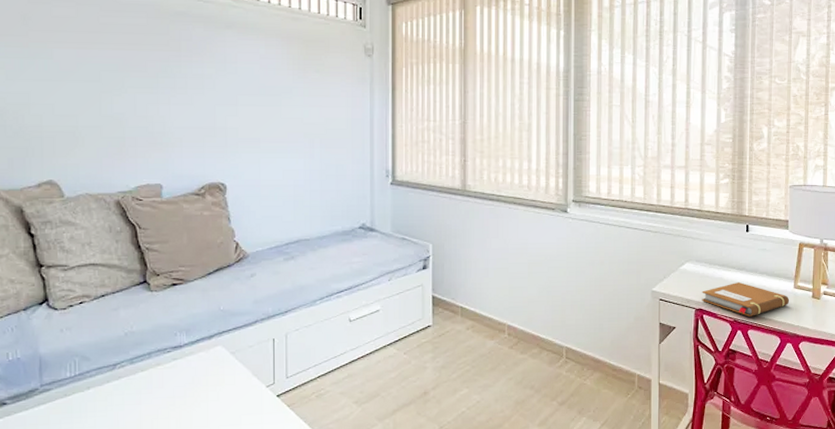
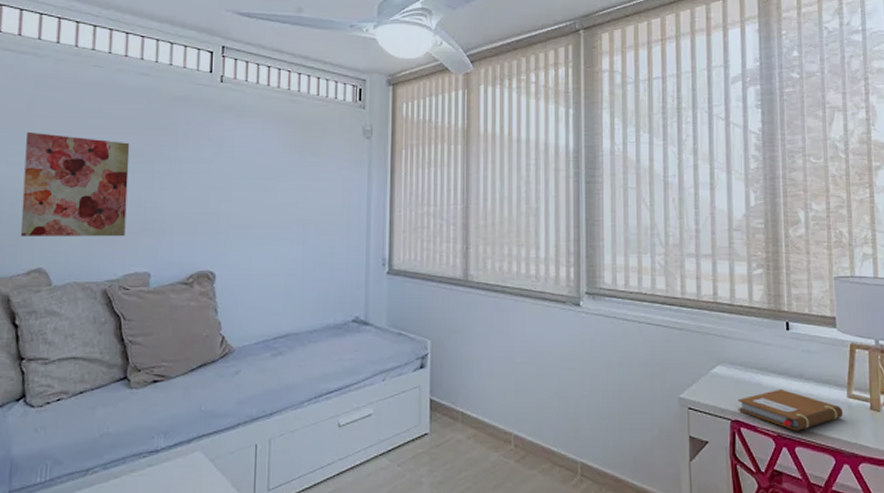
wall art: none [24,45,134,150] -> present [20,131,130,237]

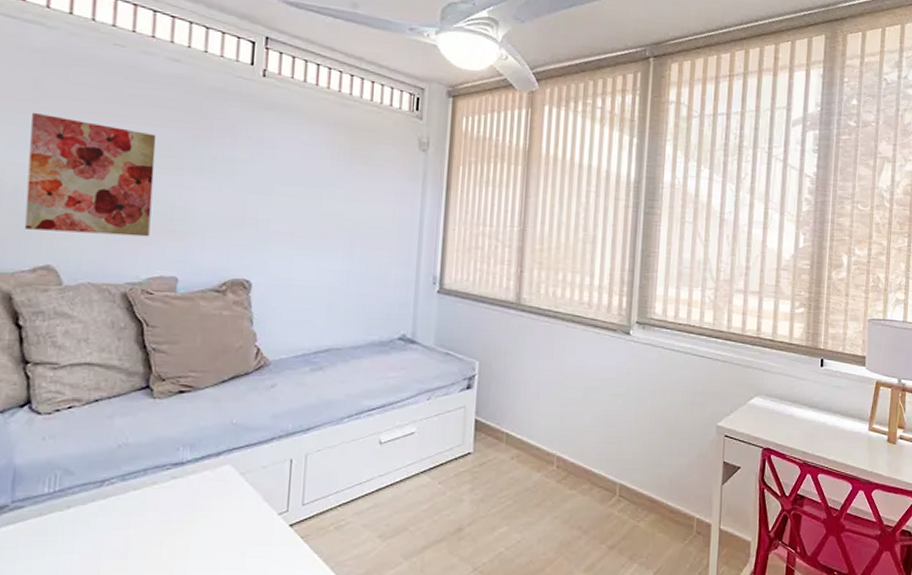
notebook: present [738,390,843,431] -> none [770,421,863,459]

